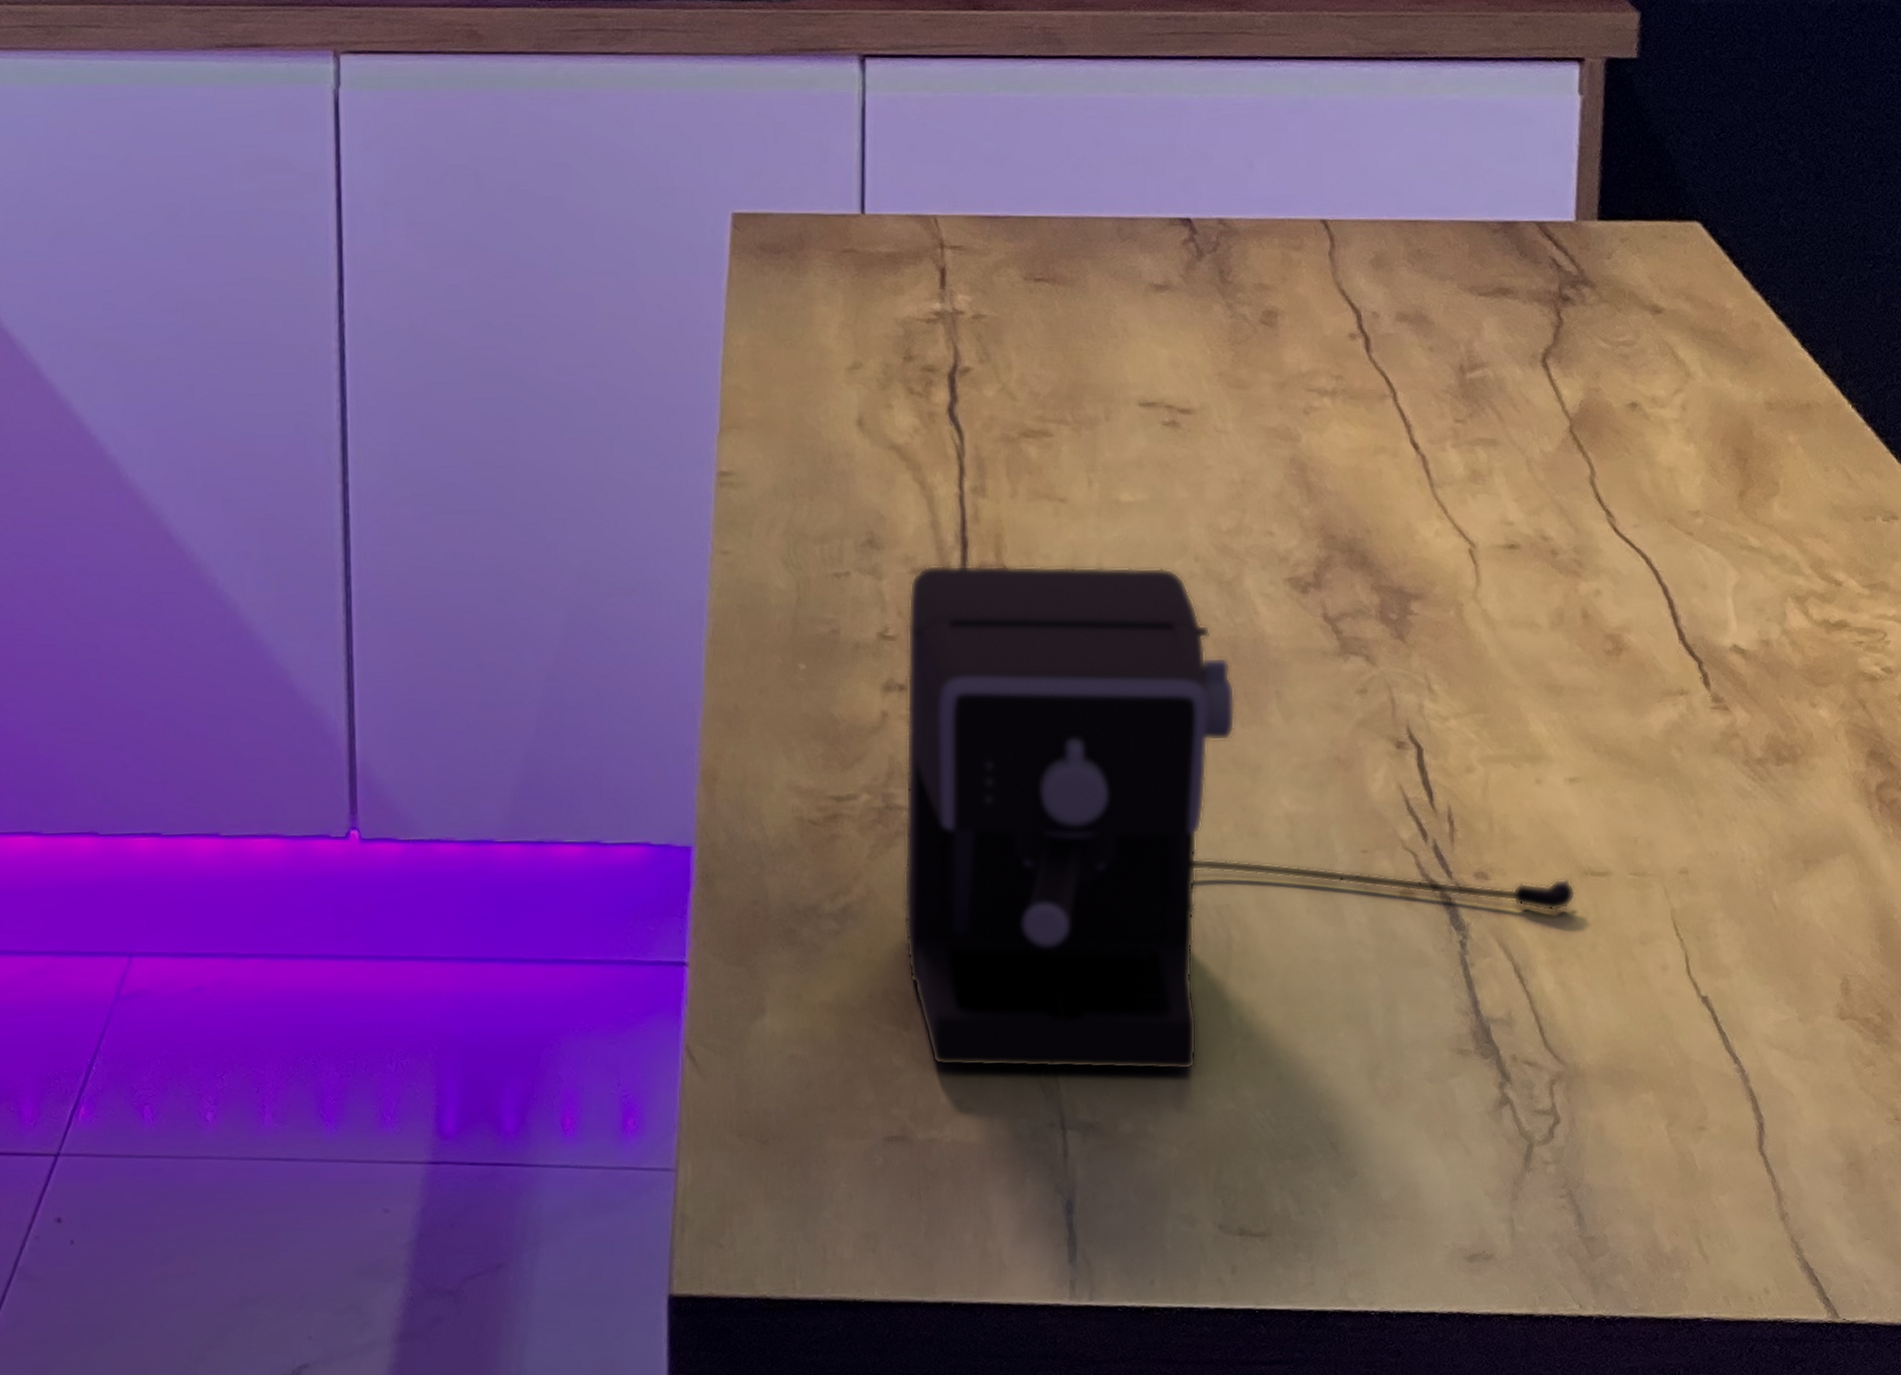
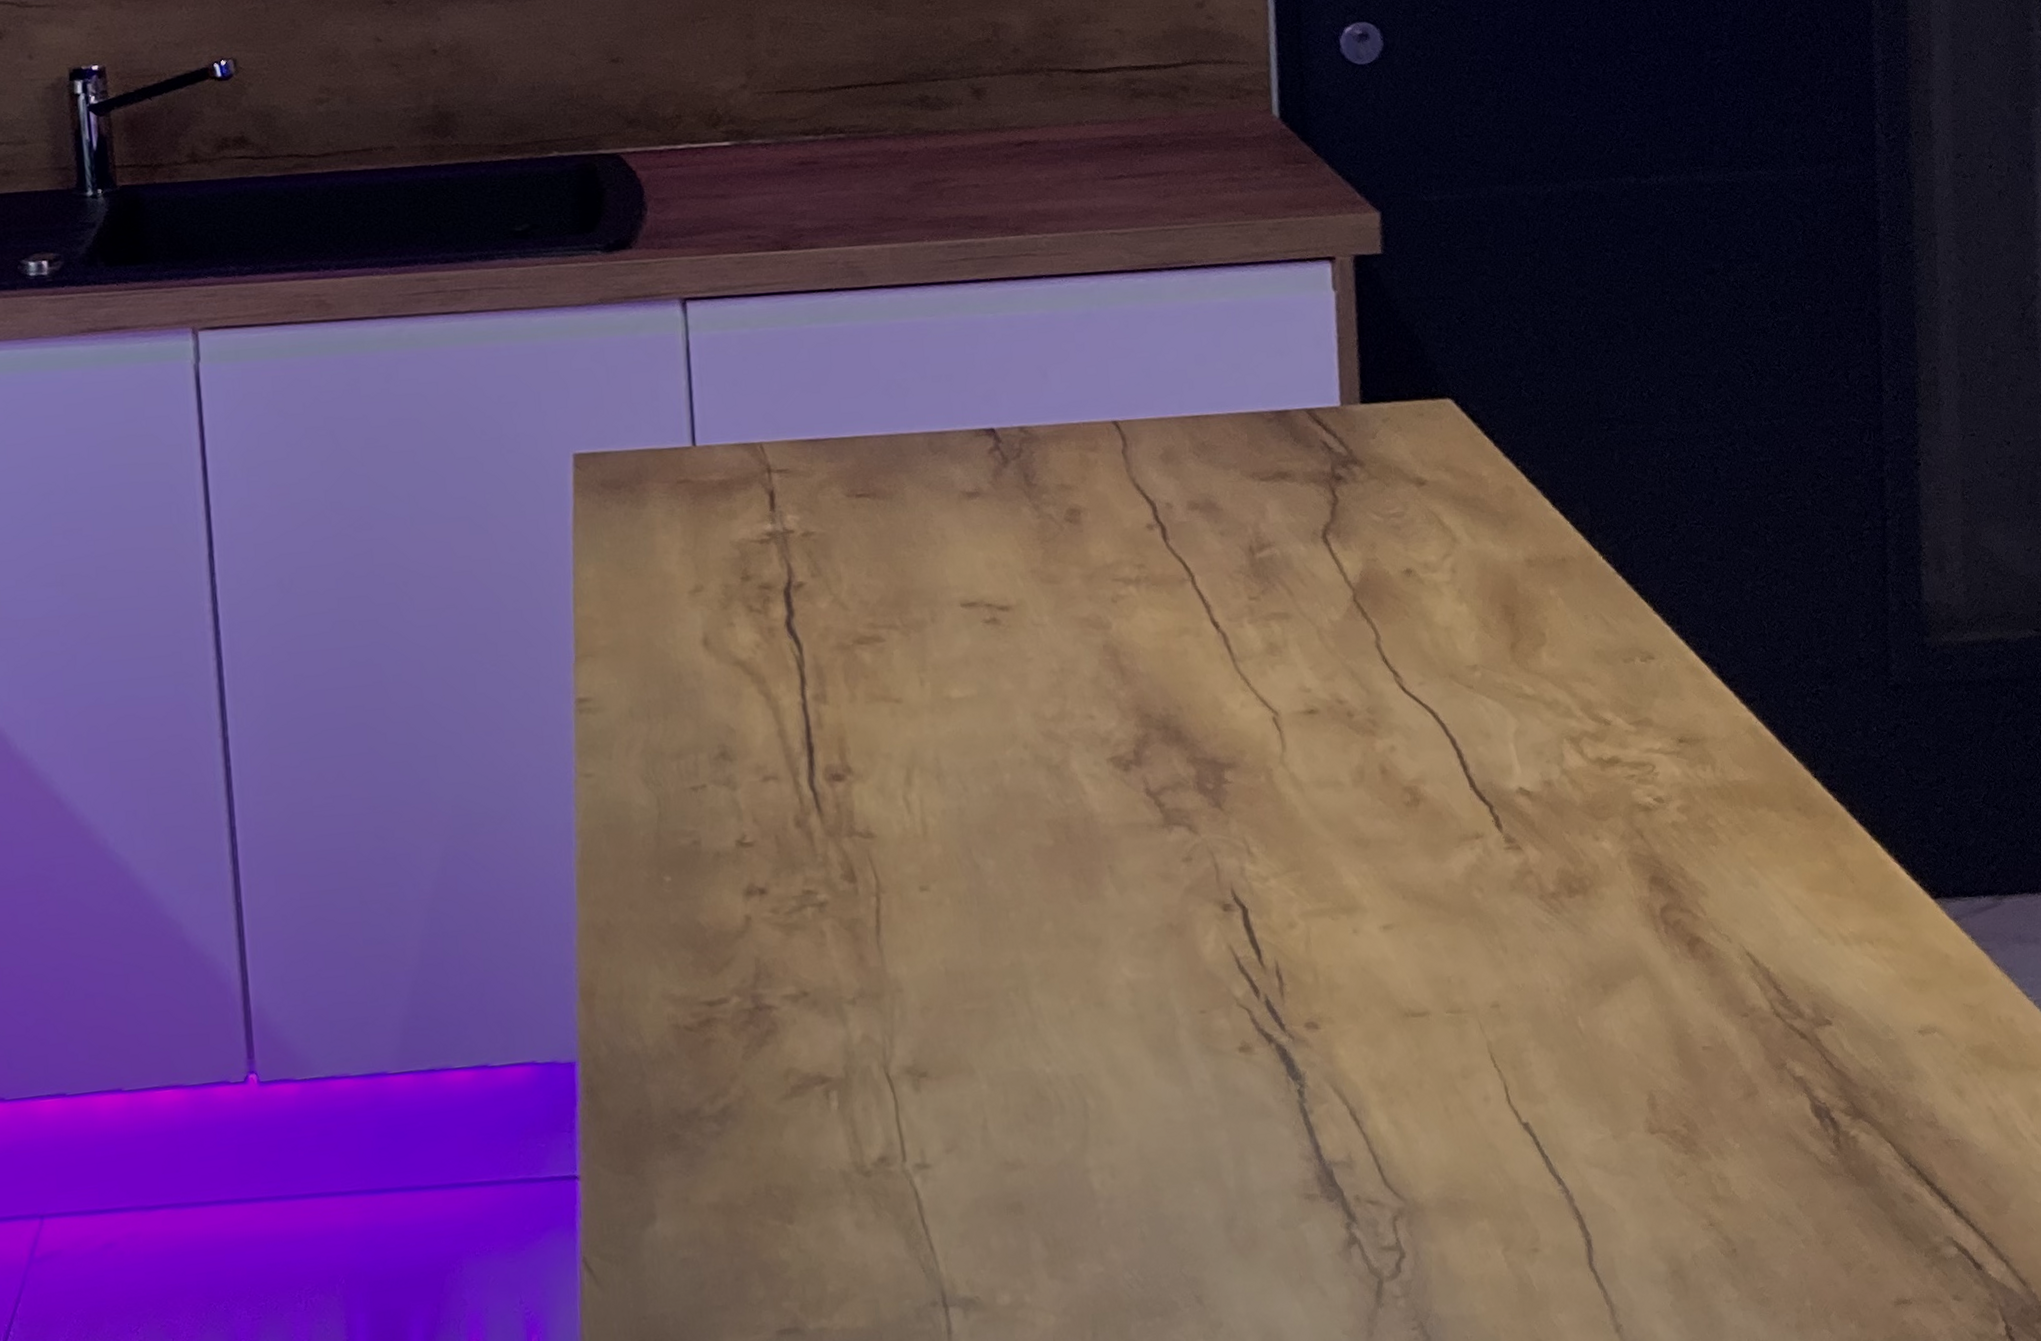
coffee maker: present [904,564,1576,1071] -> none [762,757,1400,1256]

